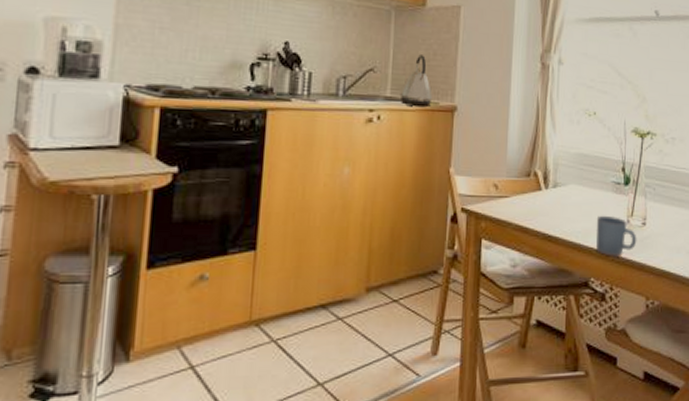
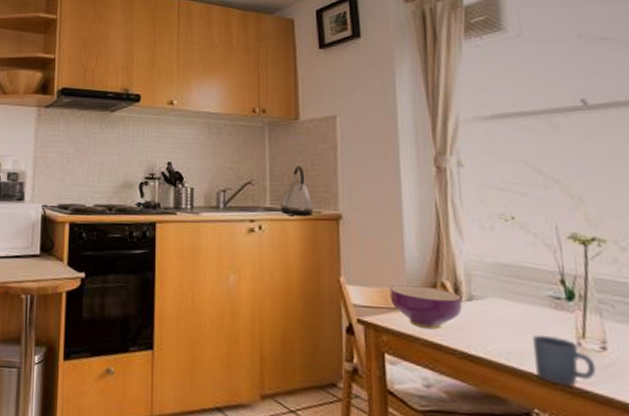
bowl: none [491,174,549,215] -> present [389,285,463,330]

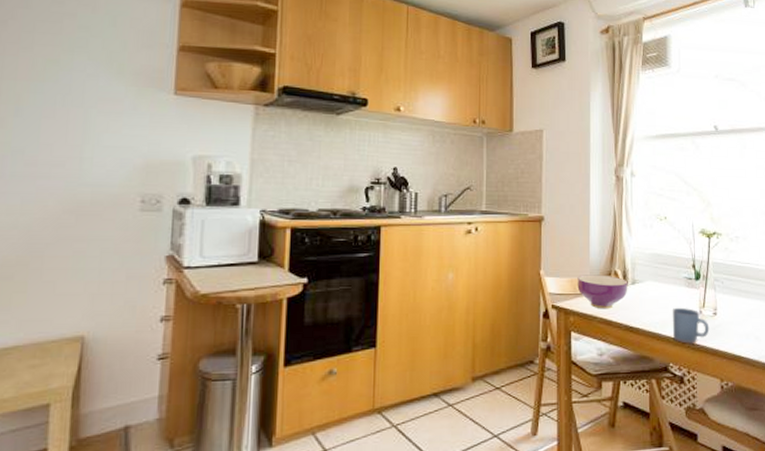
kettle: present [279,166,314,217] -> none [493,173,522,219]

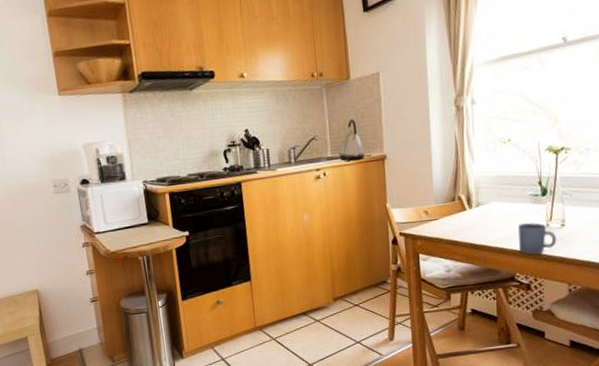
kettle: none [493,173,522,219] -> present [338,119,365,162]
bowl: present [577,275,628,309] -> none [422,201,473,232]

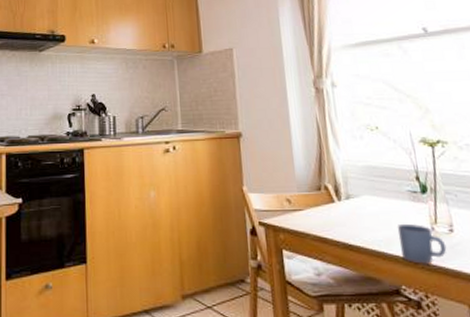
kettle: present [338,119,365,162] -> none [189,92,219,137]

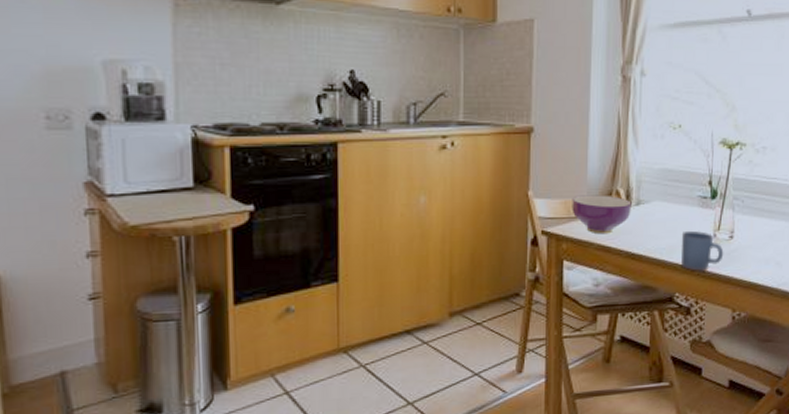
bowl: none [283,189,342,226] -> present [572,195,632,235]

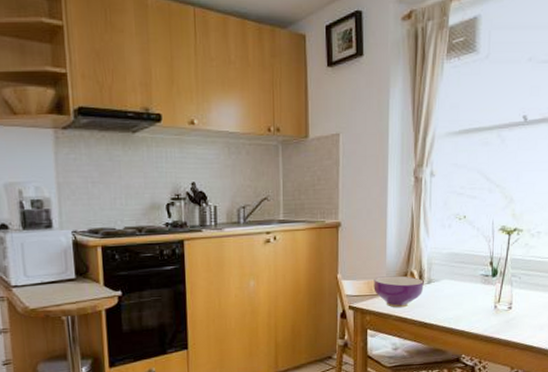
mug: present [681,230,724,272] -> none [466,303,504,337]

